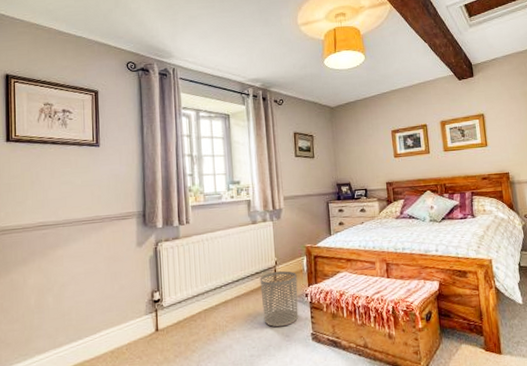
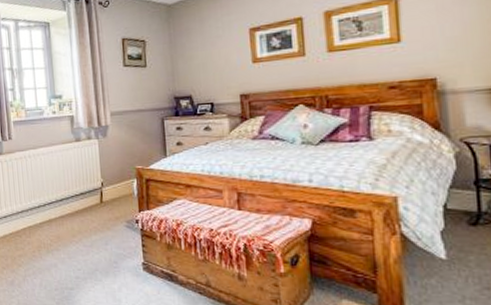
waste bin: present [260,271,299,327] -> none [85,194,128,252]

